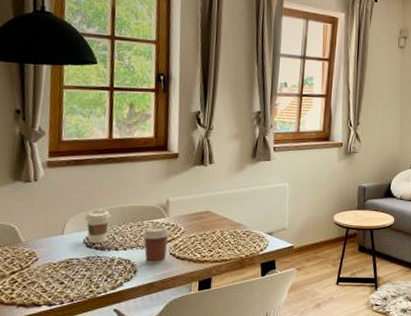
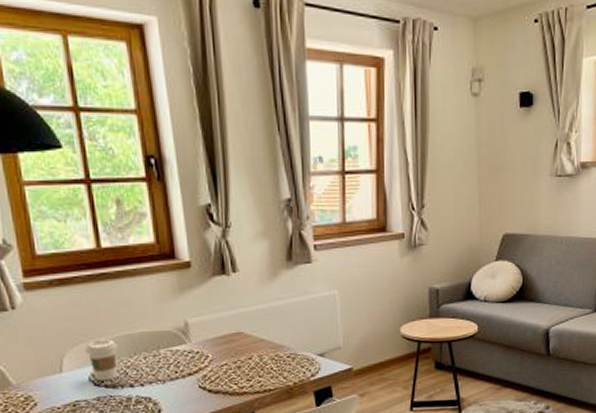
coffee cup: present [142,225,170,264] -> none [160,354,196,401]

